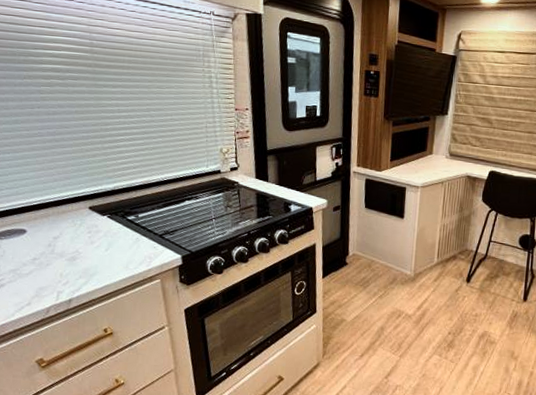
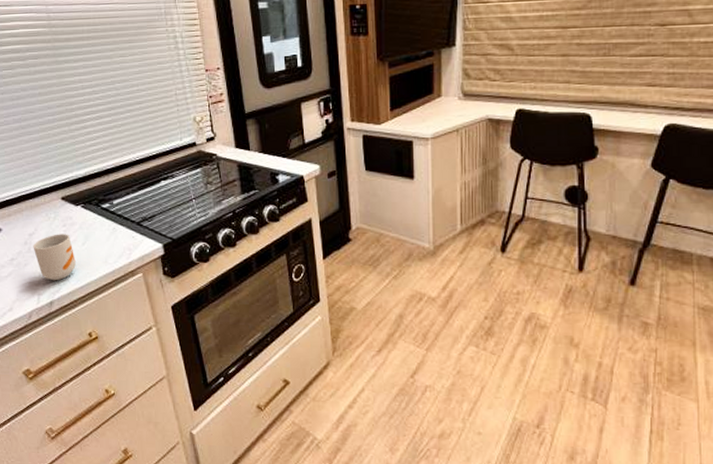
mug: none [56,239,98,281] -> present [33,234,76,281]

